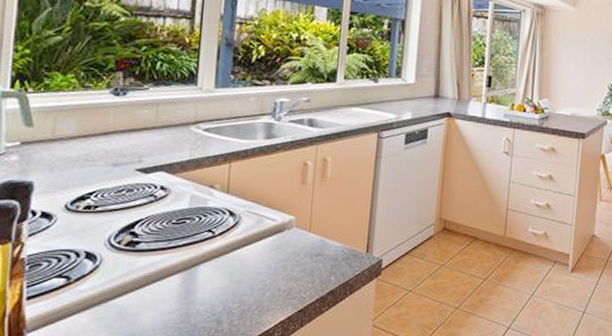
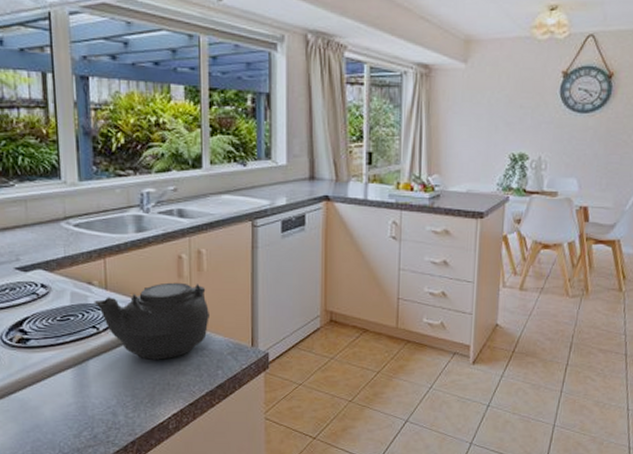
teapot: none [213,188,329,265] -> present [94,282,209,360]

